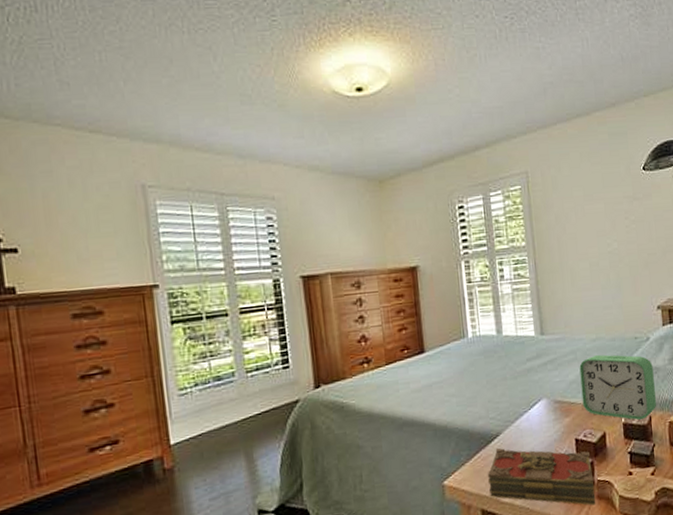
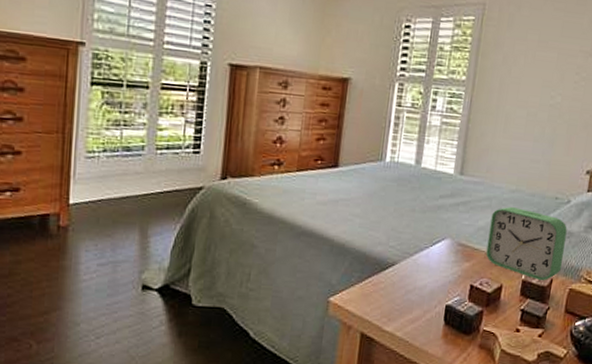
book: present [487,447,596,506] -> none [372,276,481,353]

